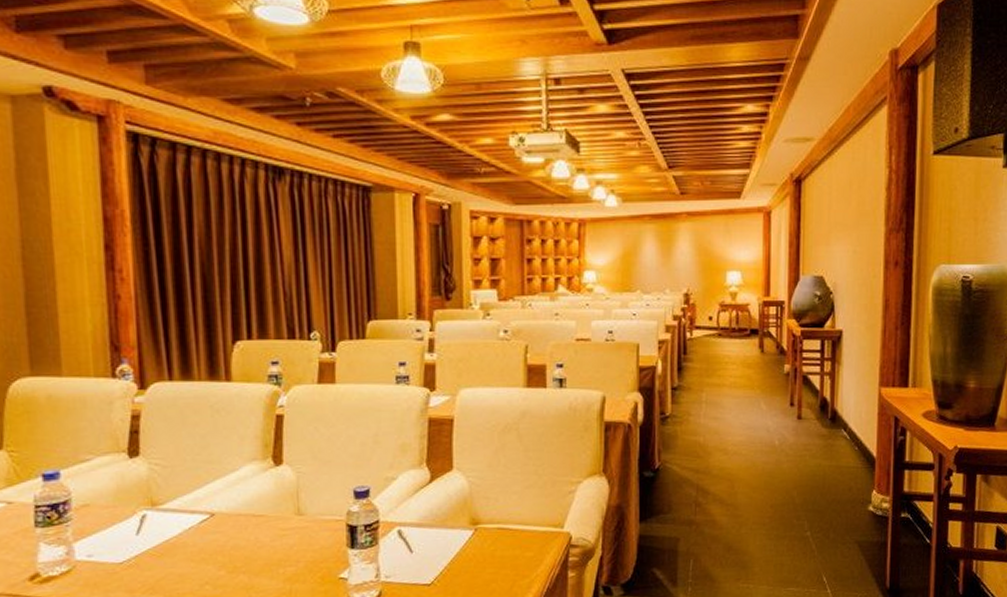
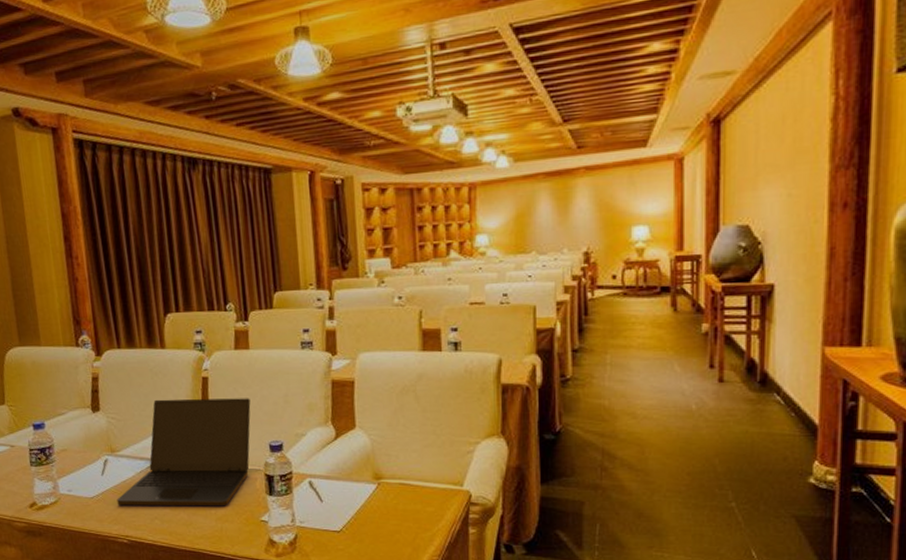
laptop: none [155,438,334,571] -> present [117,398,251,507]

